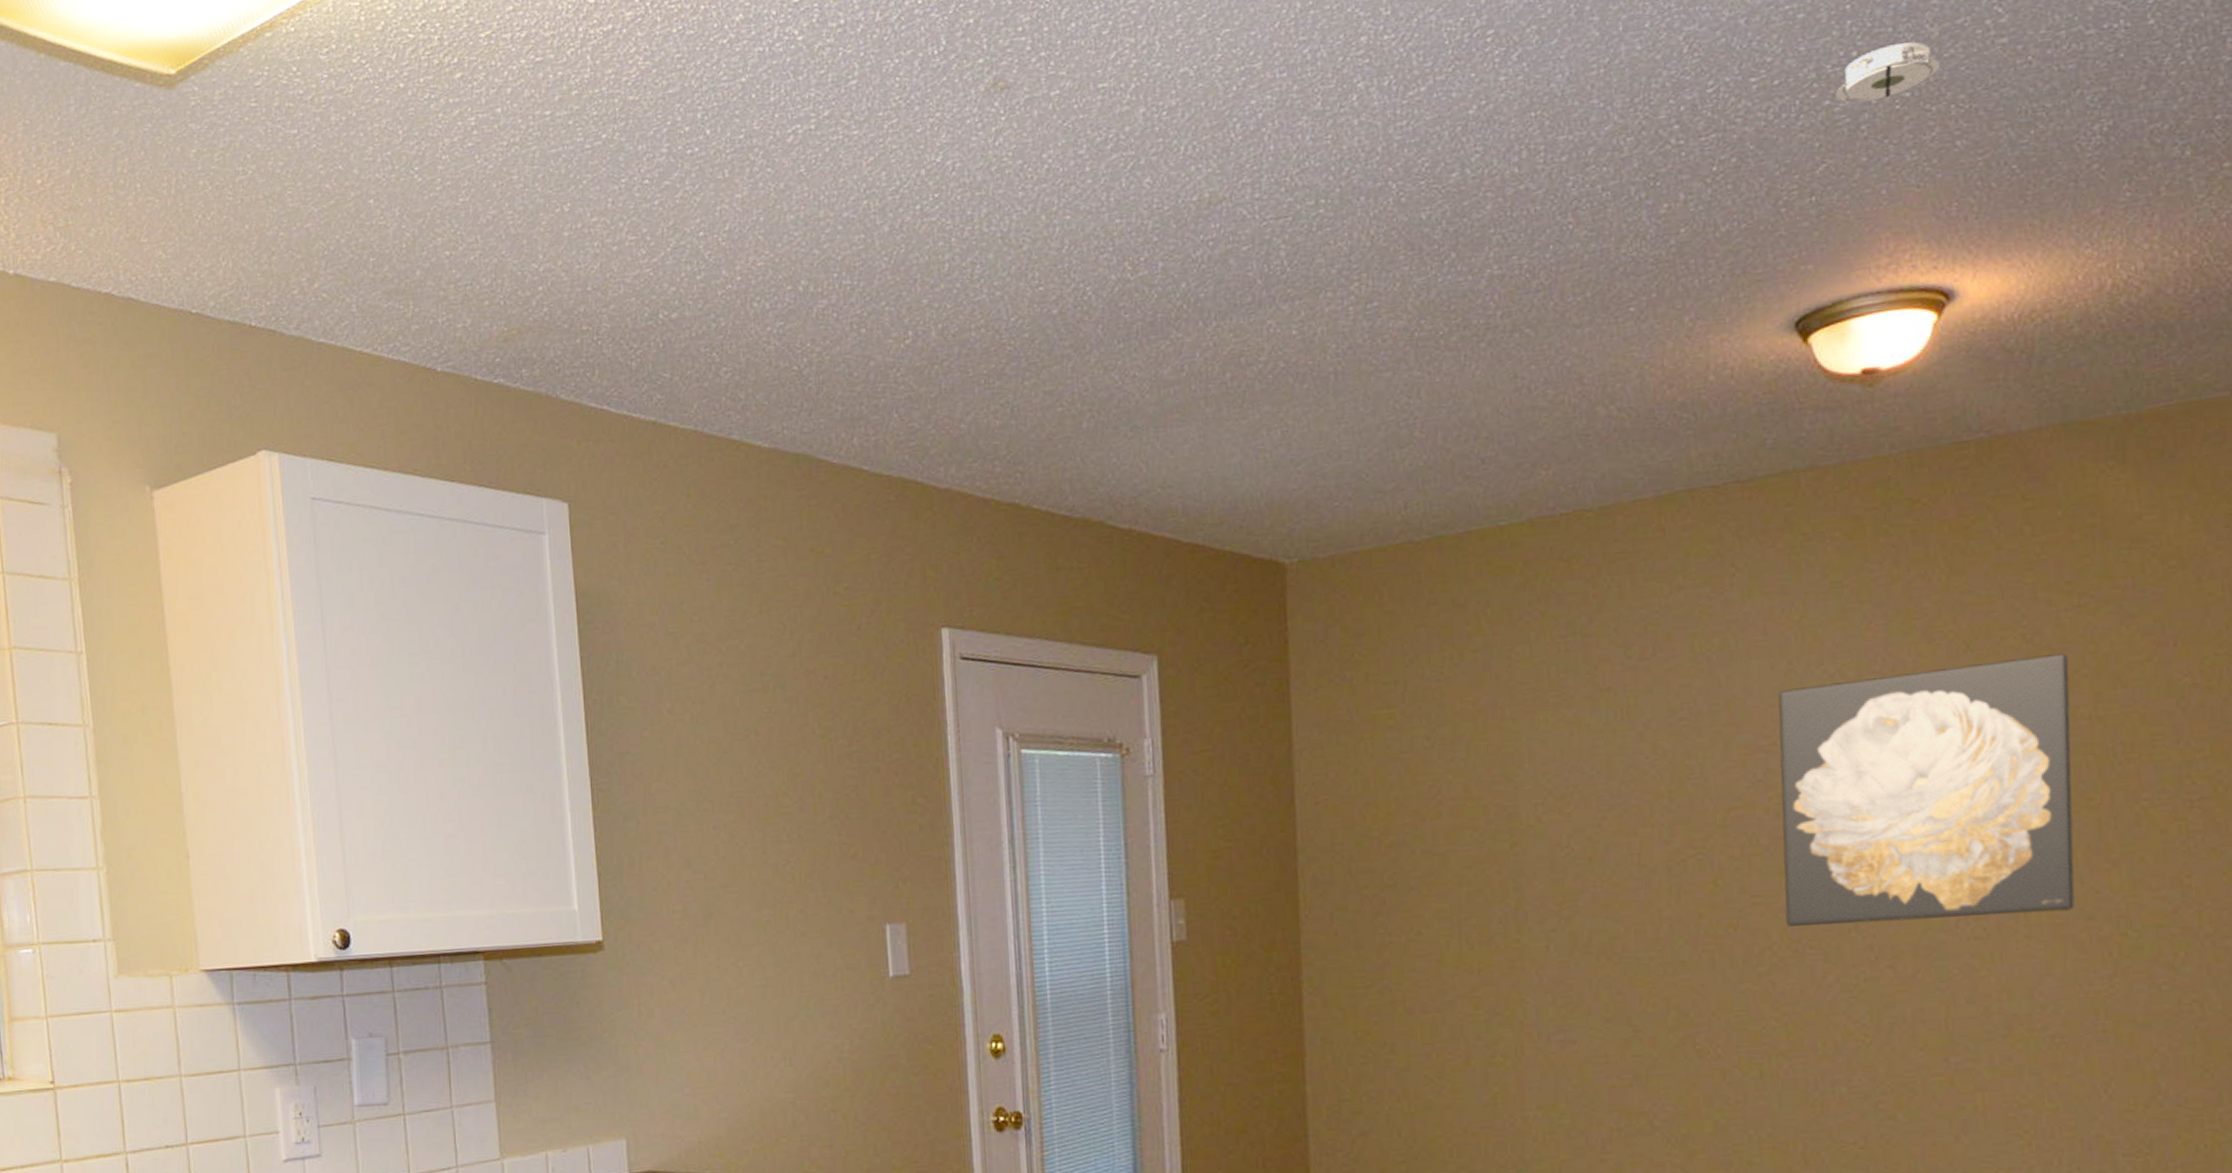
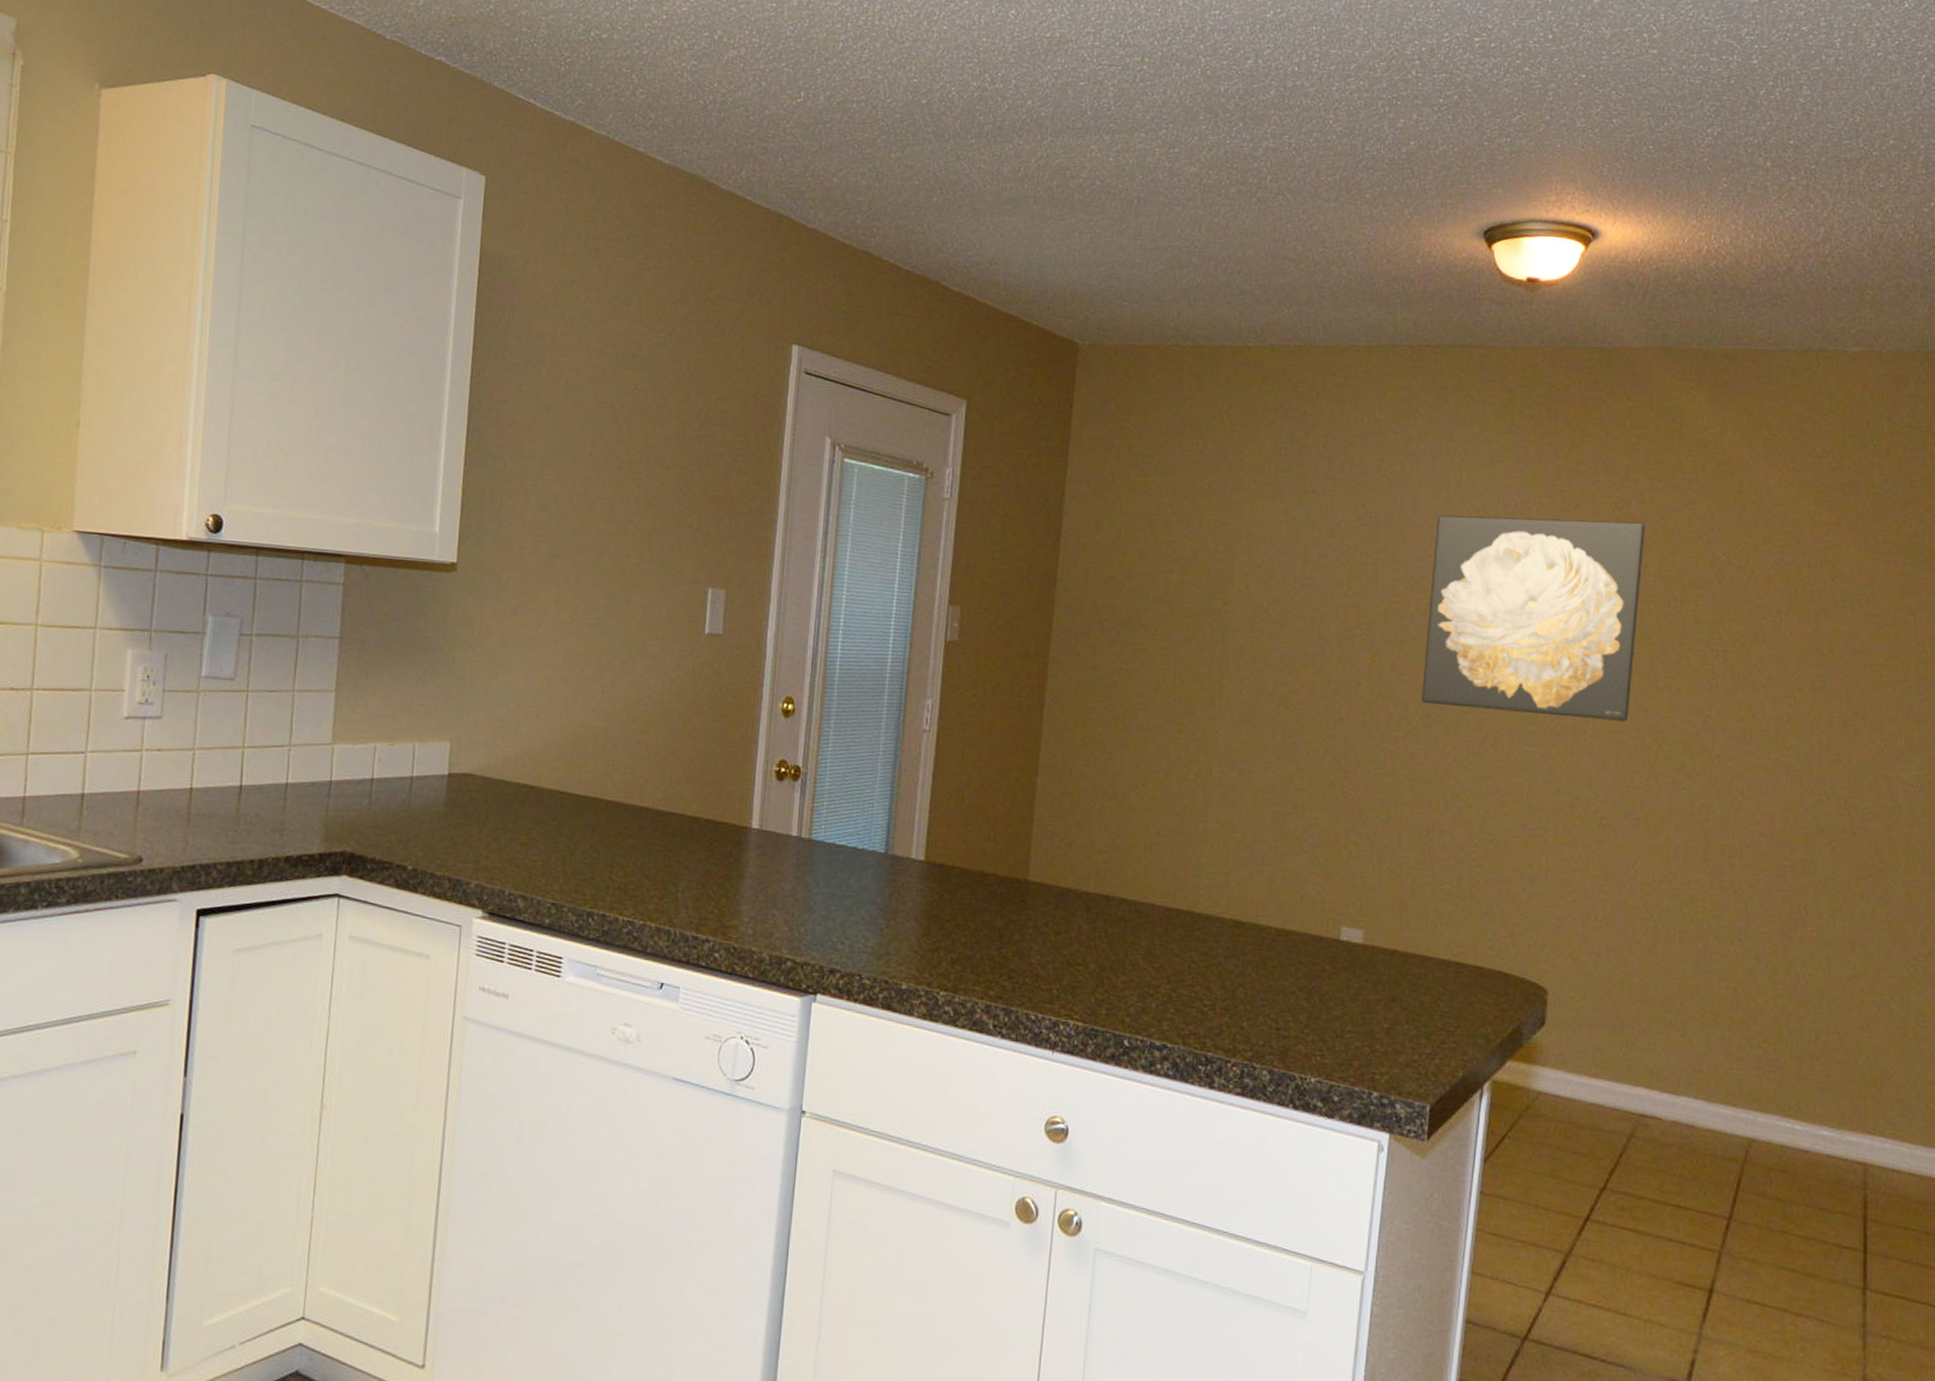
smoke detector: present [1832,42,1941,113] -> none [1529,36,1609,78]

